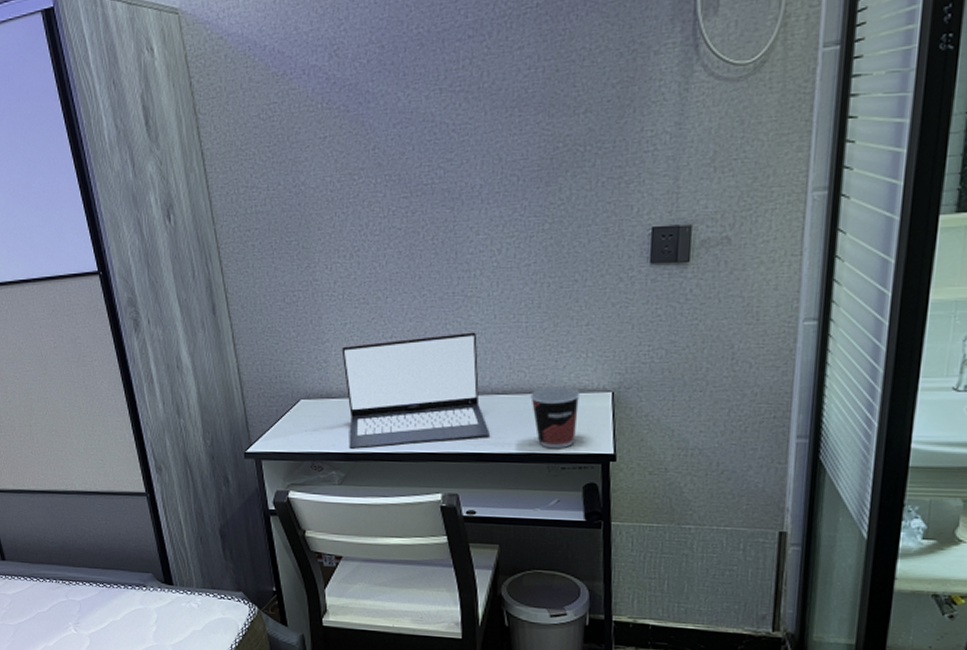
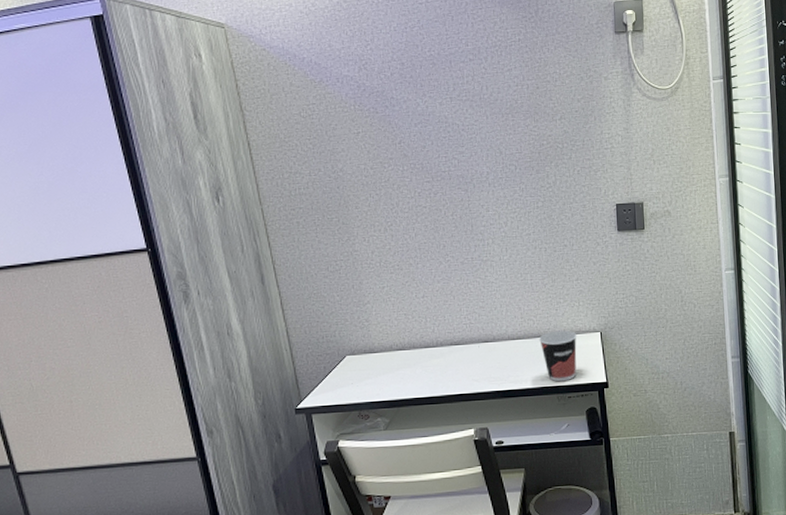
laptop: present [341,332,490,449] -> none [381,289,510,396]

